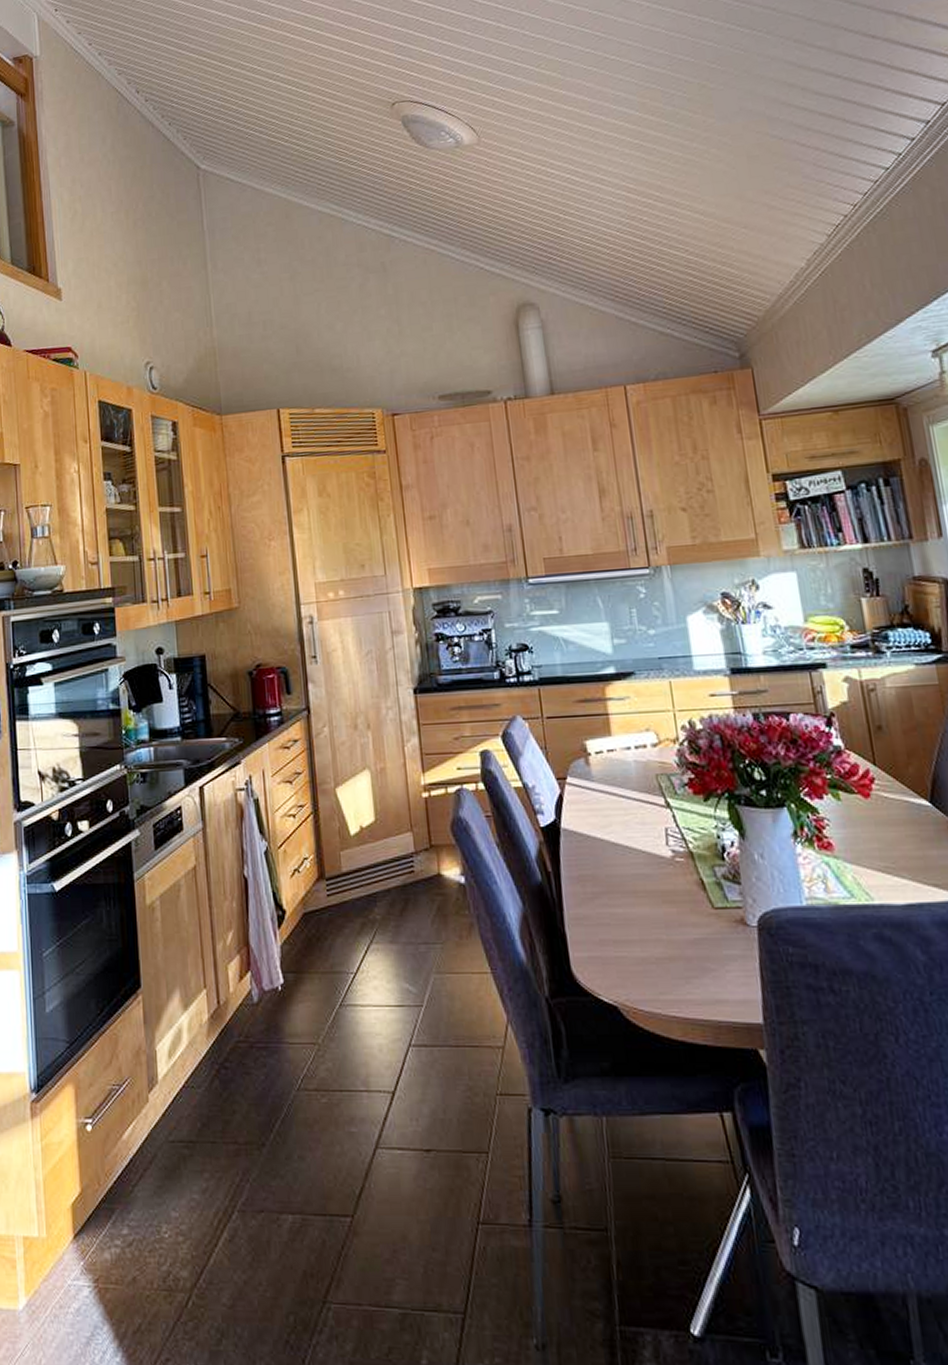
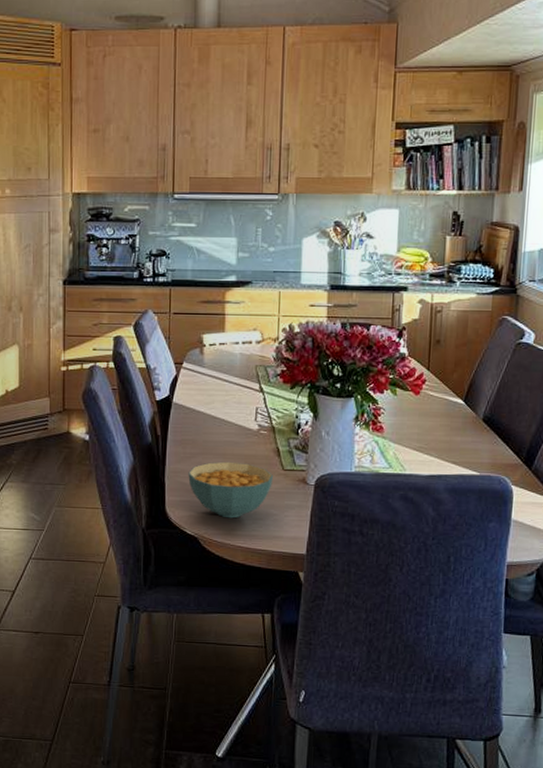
cereal bowl: none [593,901,703,978] -> present [188,461,273,519]

